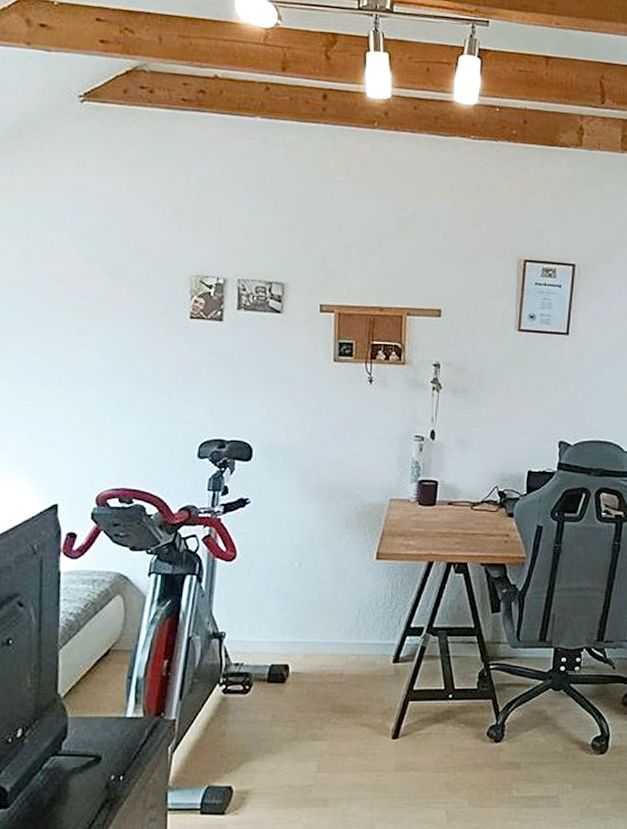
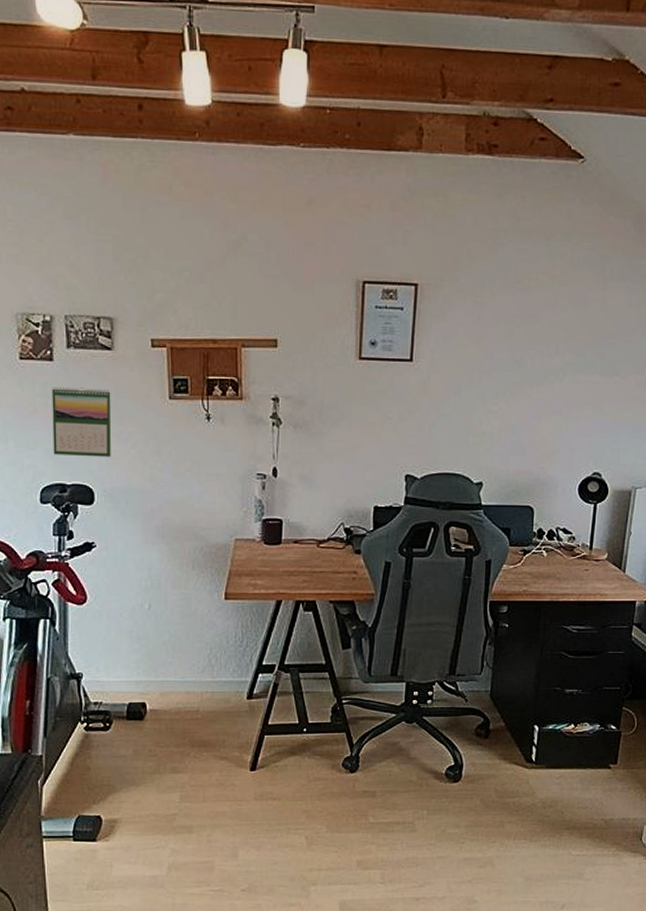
calendar: none [215,346,277,415] -> present [51,387,112,457]

